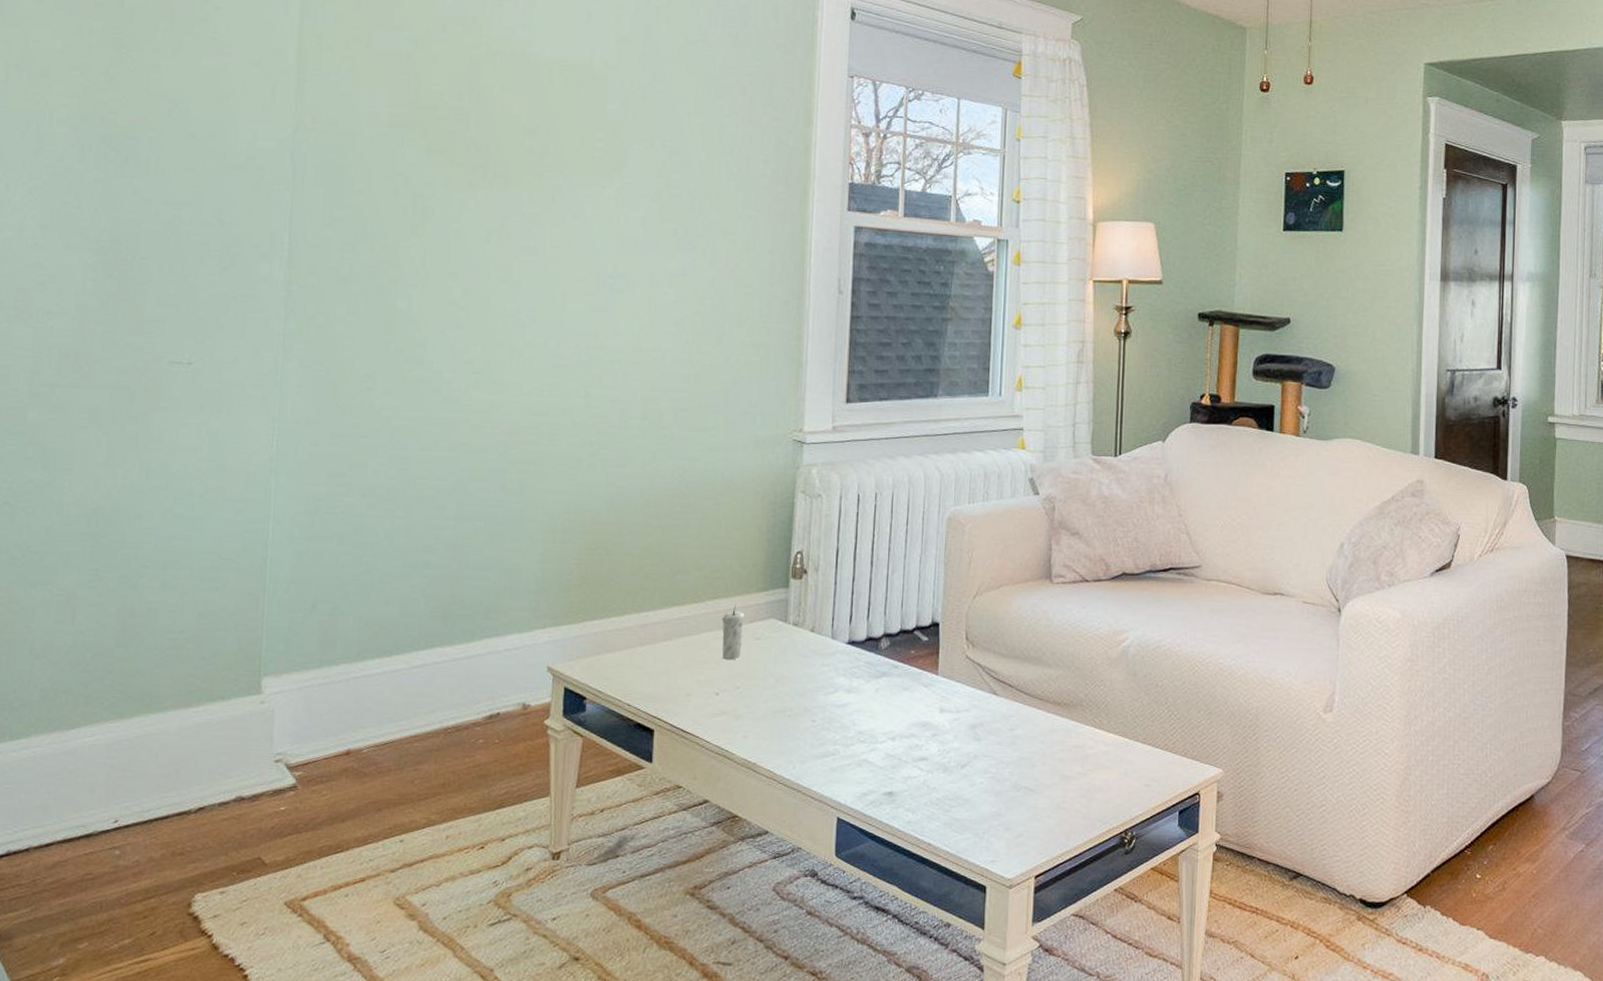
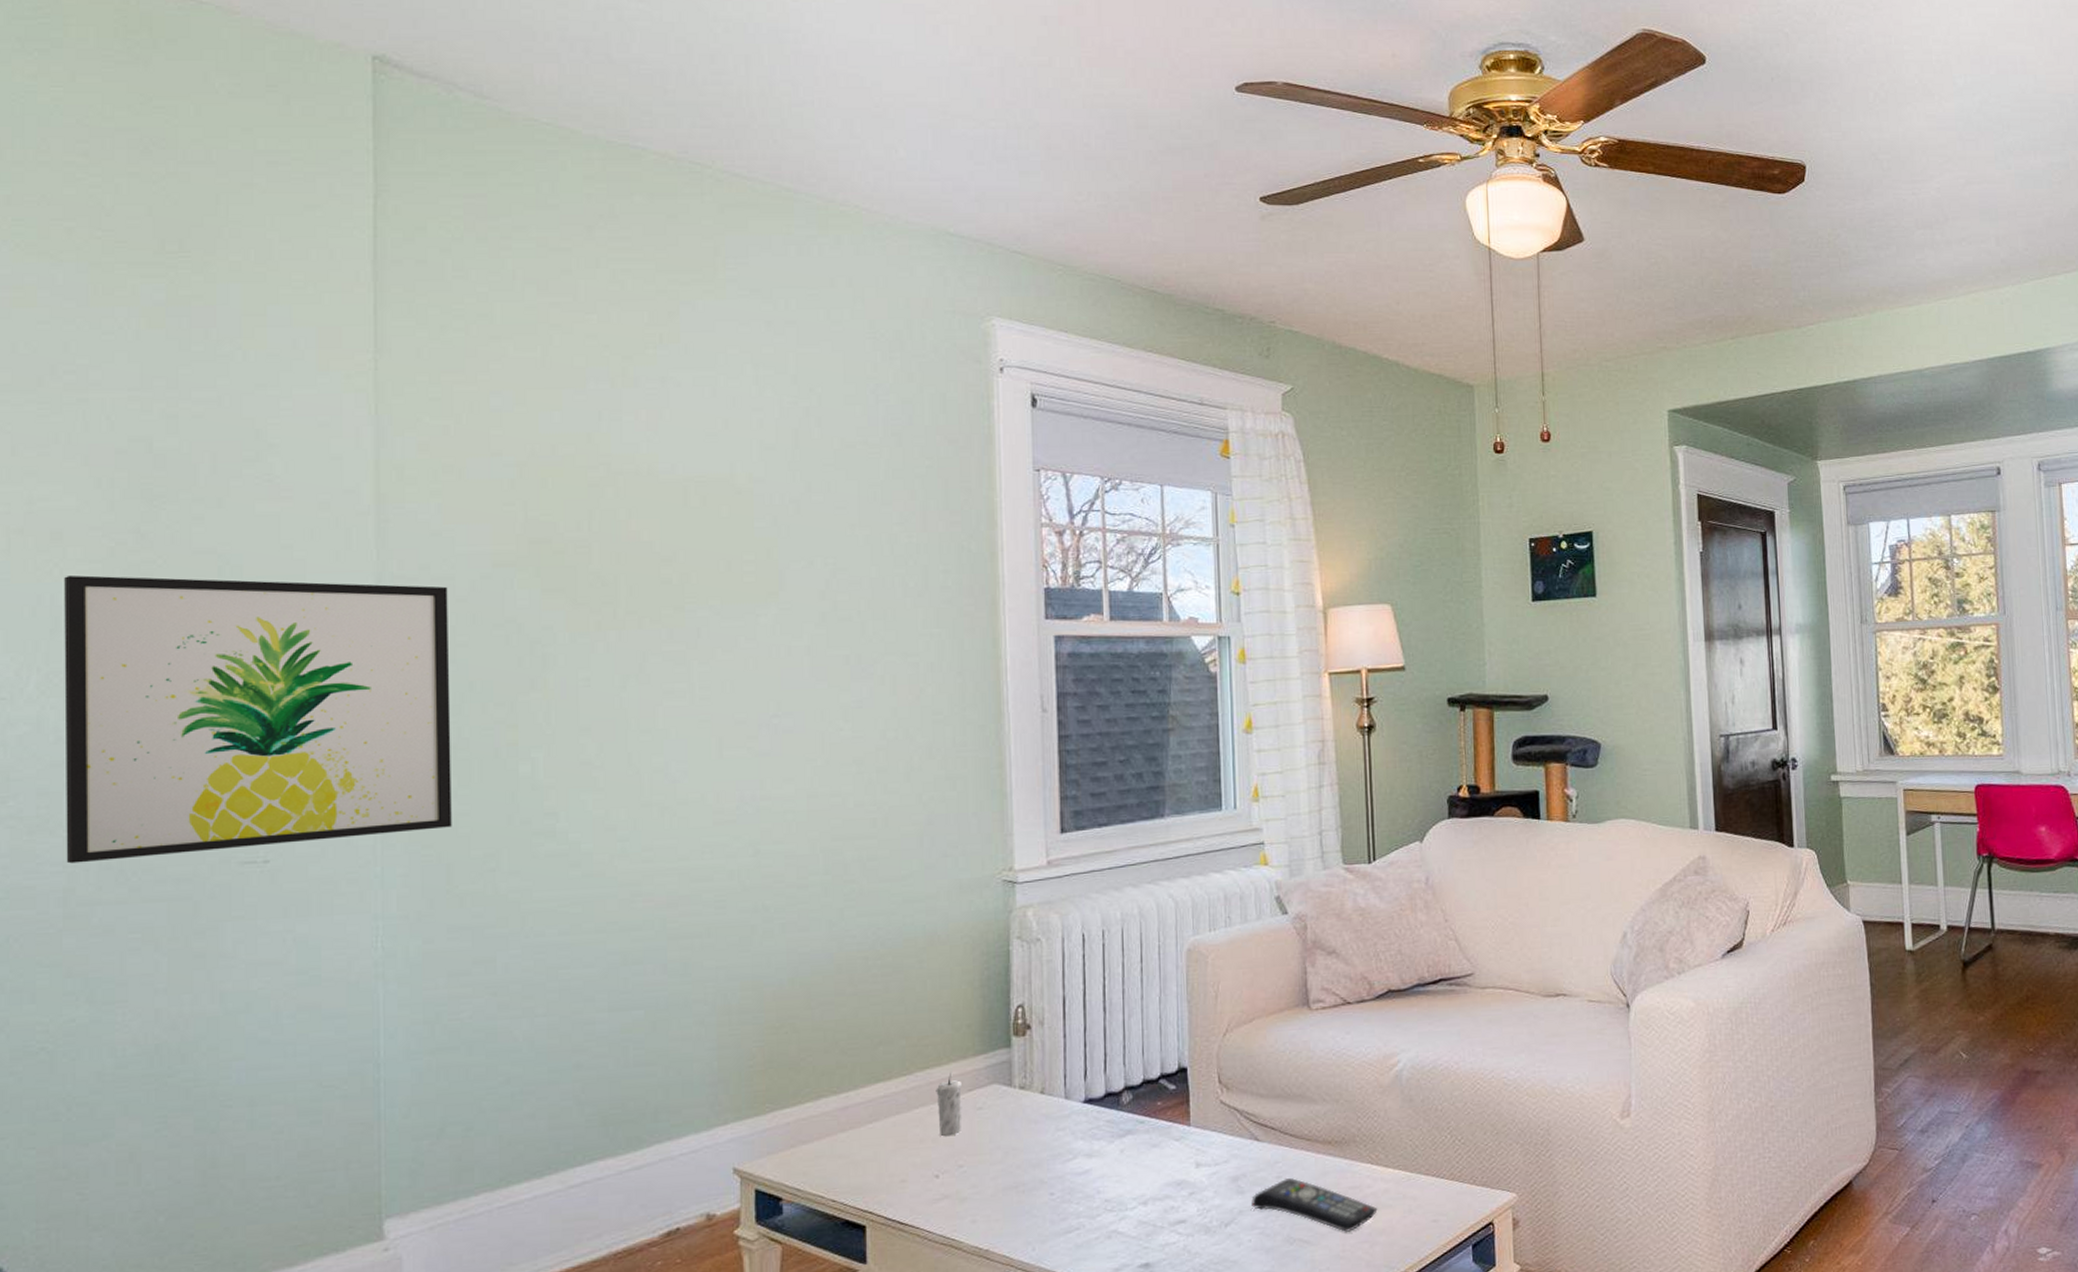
wall art: none [34,107,350,351] -> present [64,575,452,864]
remote control: none [986,731,1097,787] -> present [1251,1177,1378,1233]

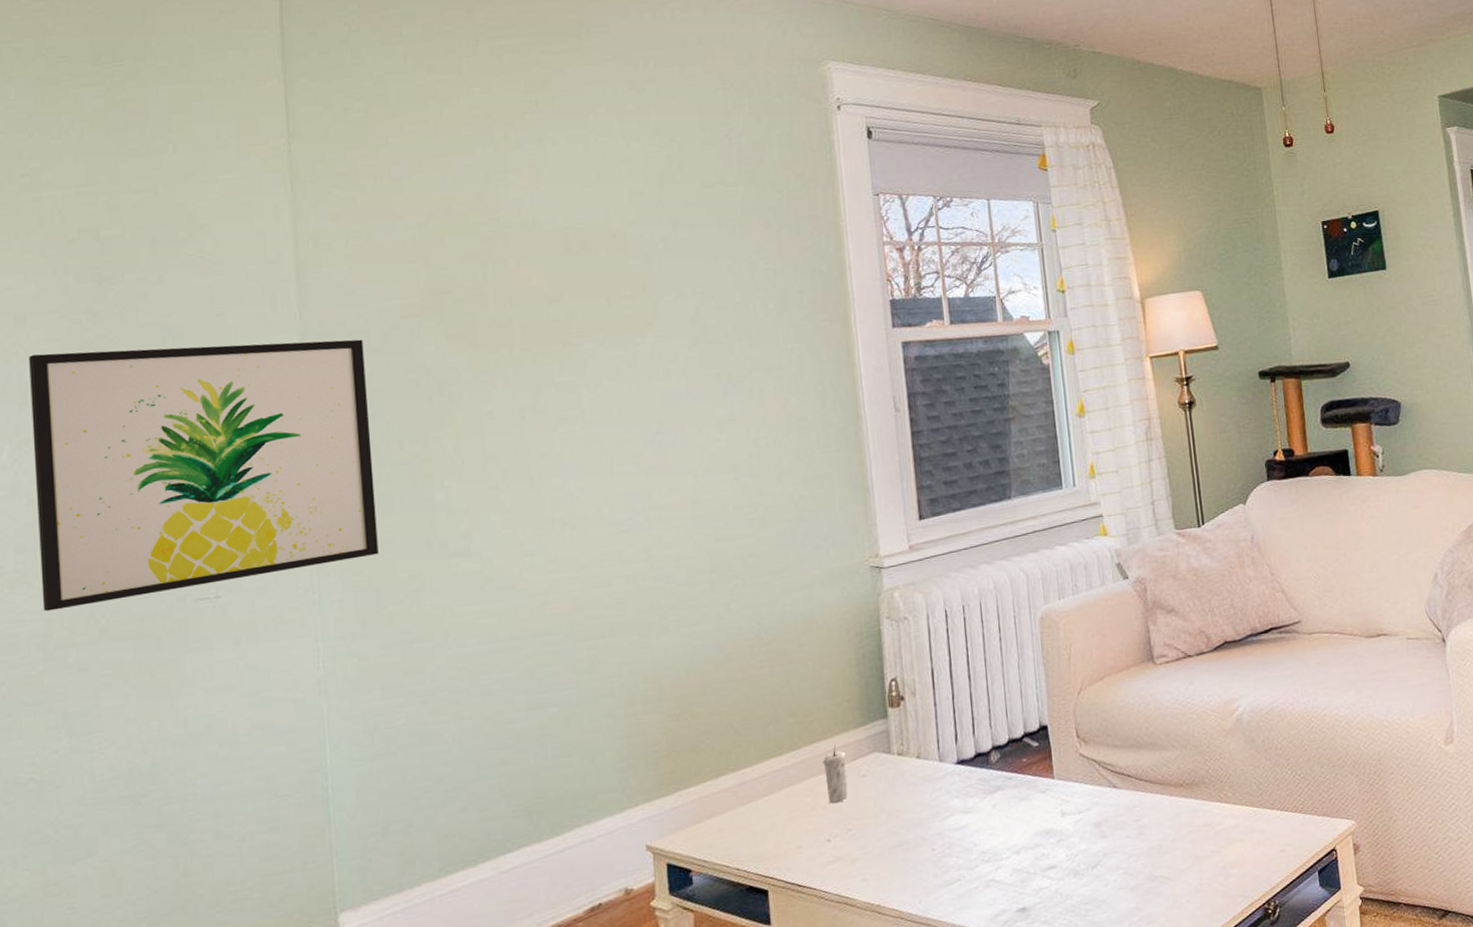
remote control: present [1251,1177,1378,1233] -> none [1114,820,1230,868]

